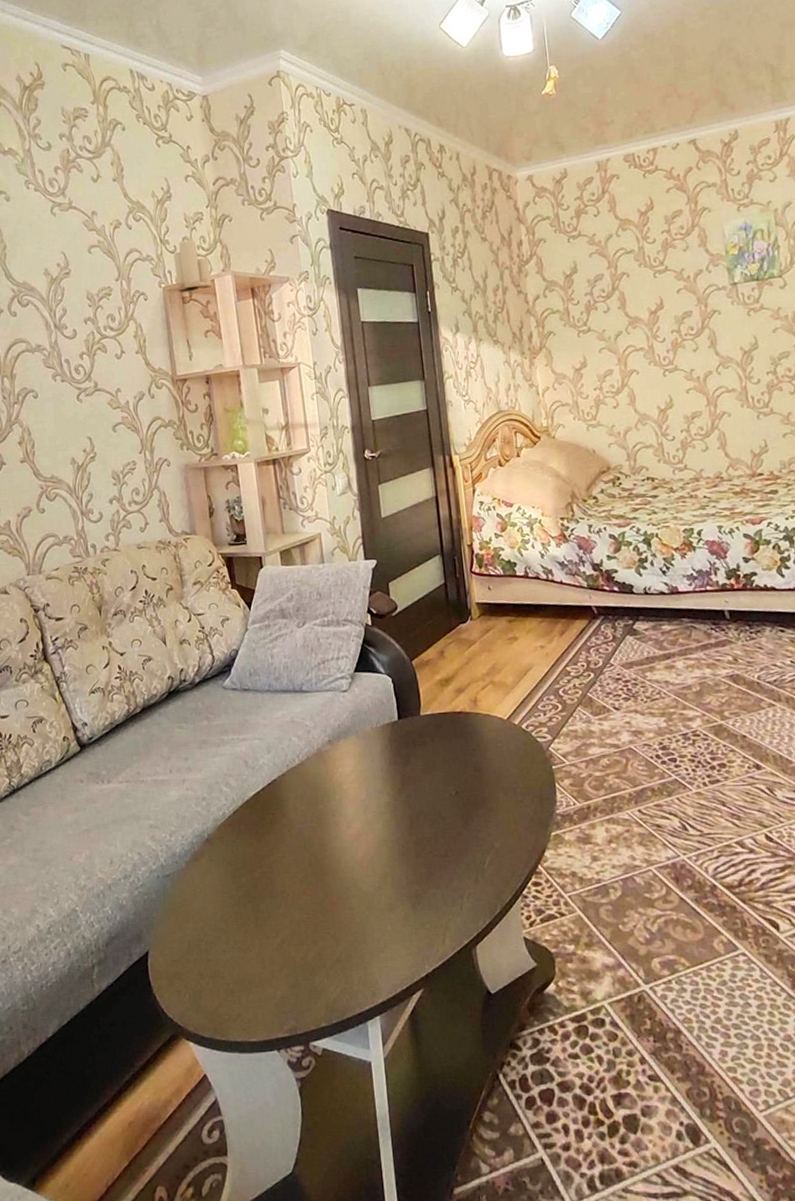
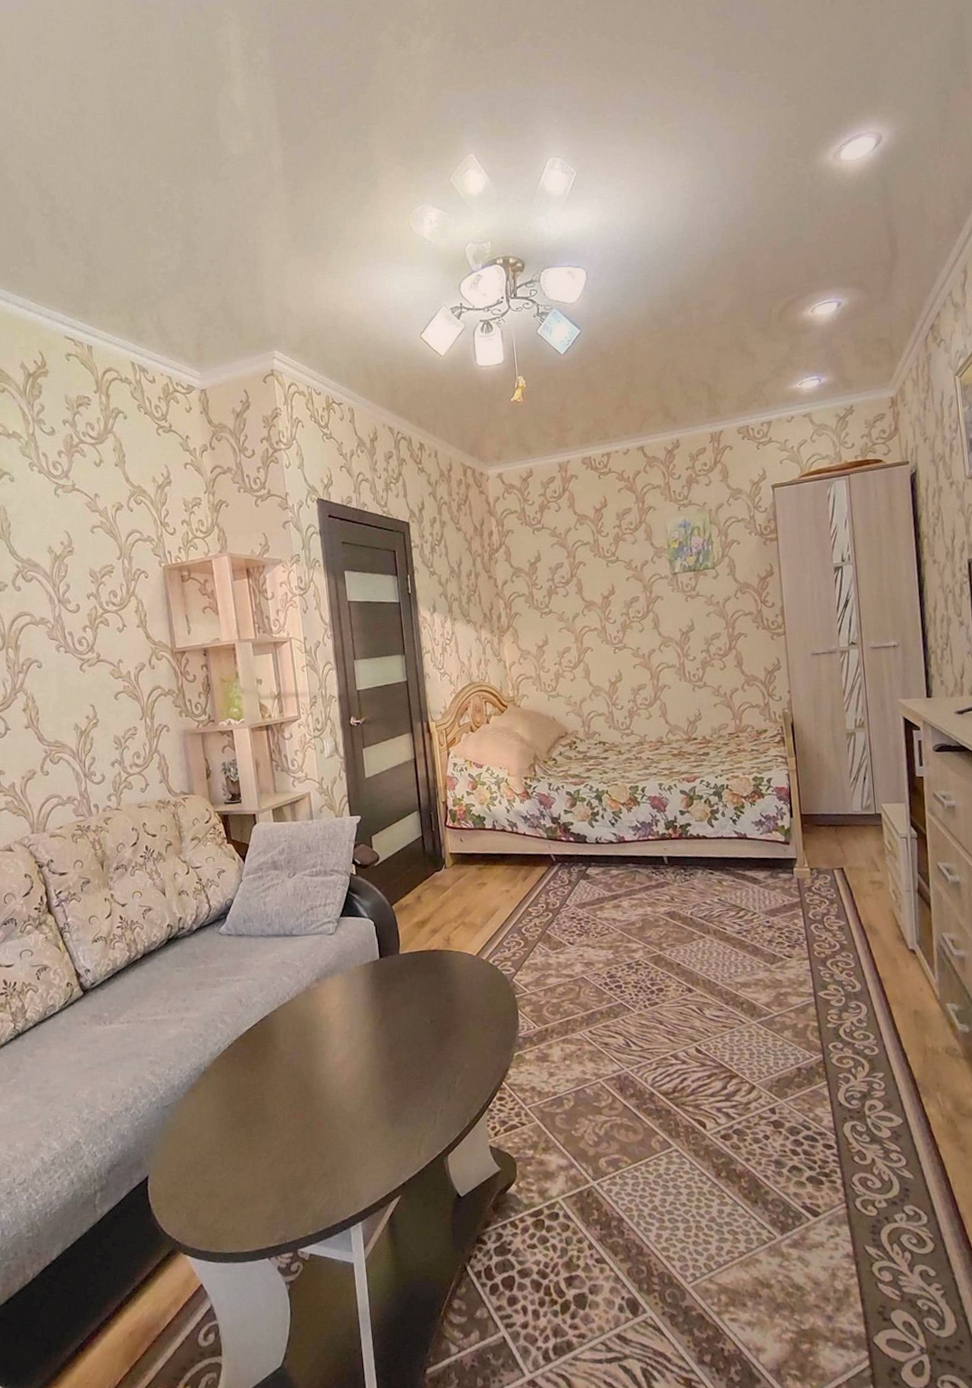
candle: present [173,235,212,292] -> none [173,519,209,571]

